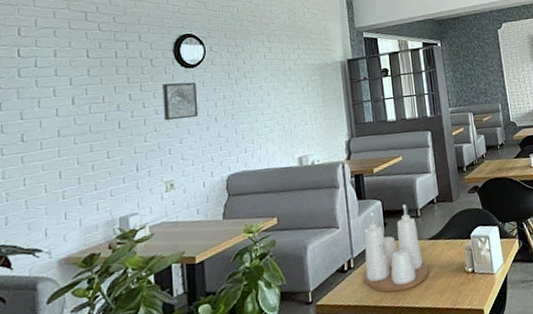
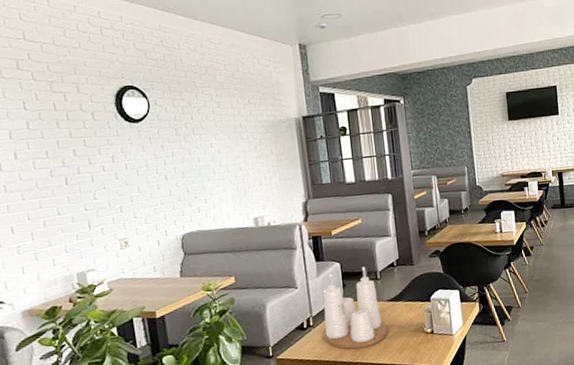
wall art: present [162,82,199,121] -> none [107,138,148,178]

